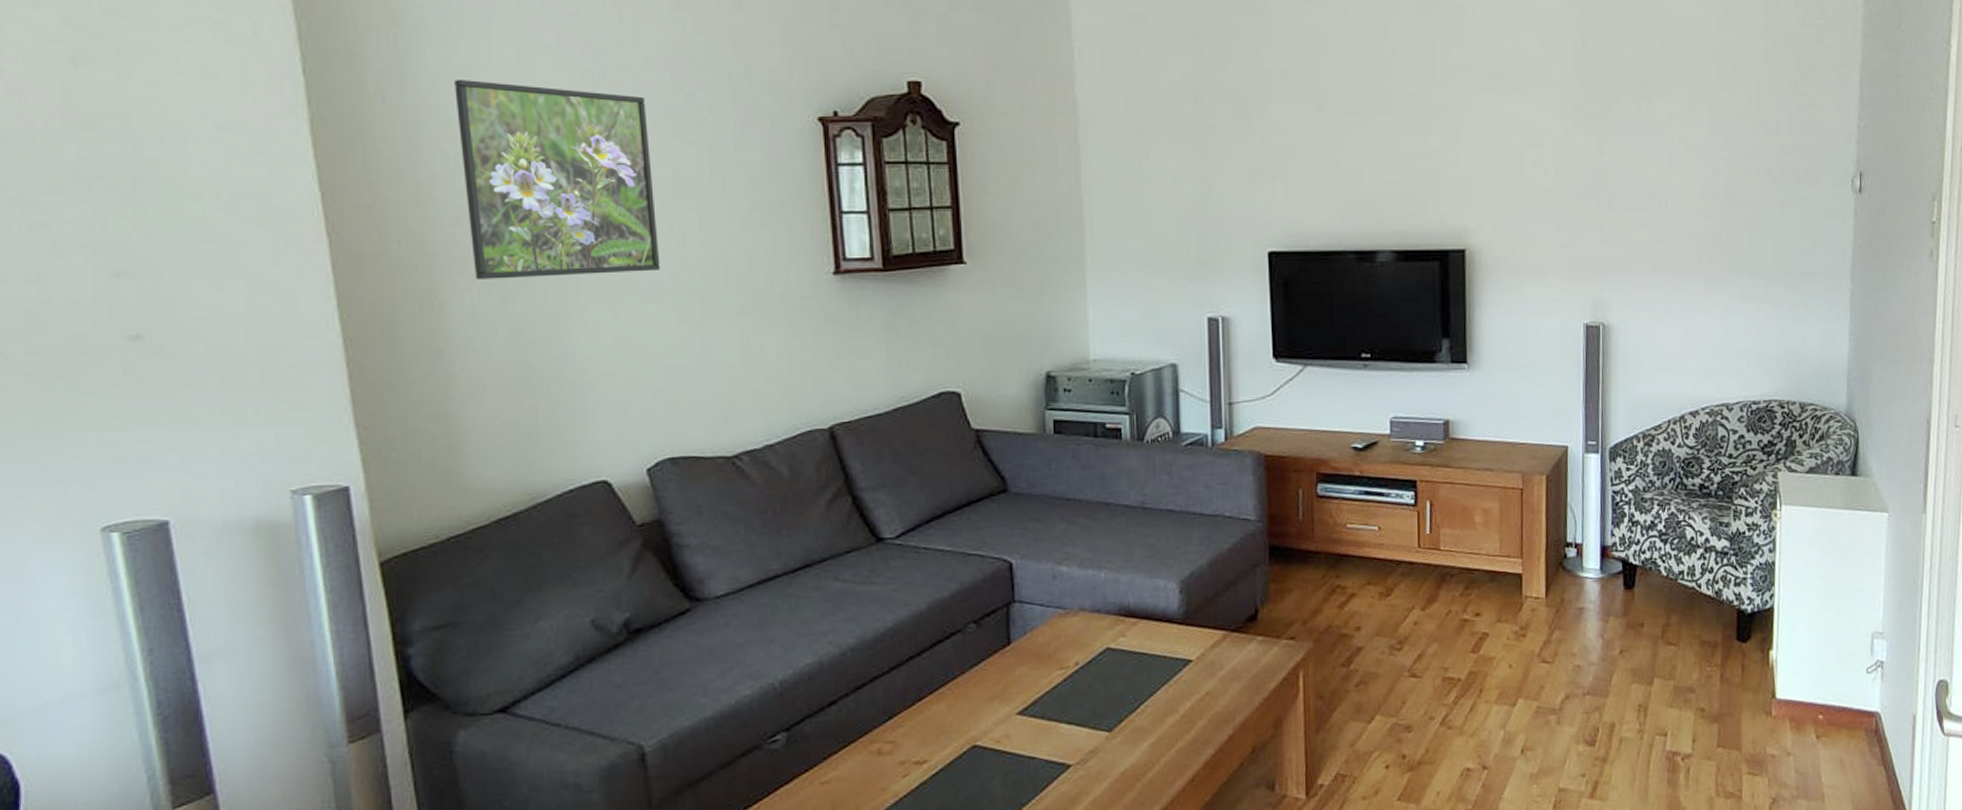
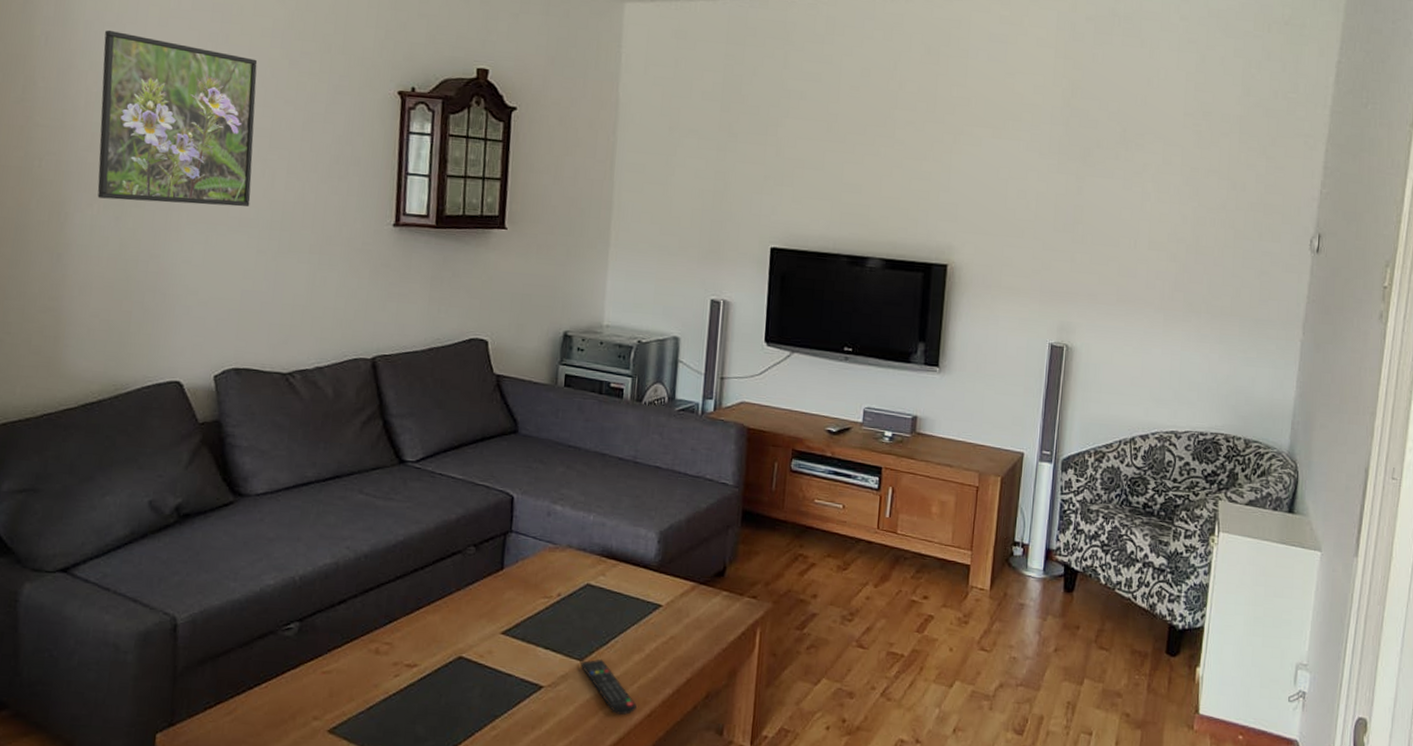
remote control: none [1110,726,1177,785] -> present [580,659,637,716]

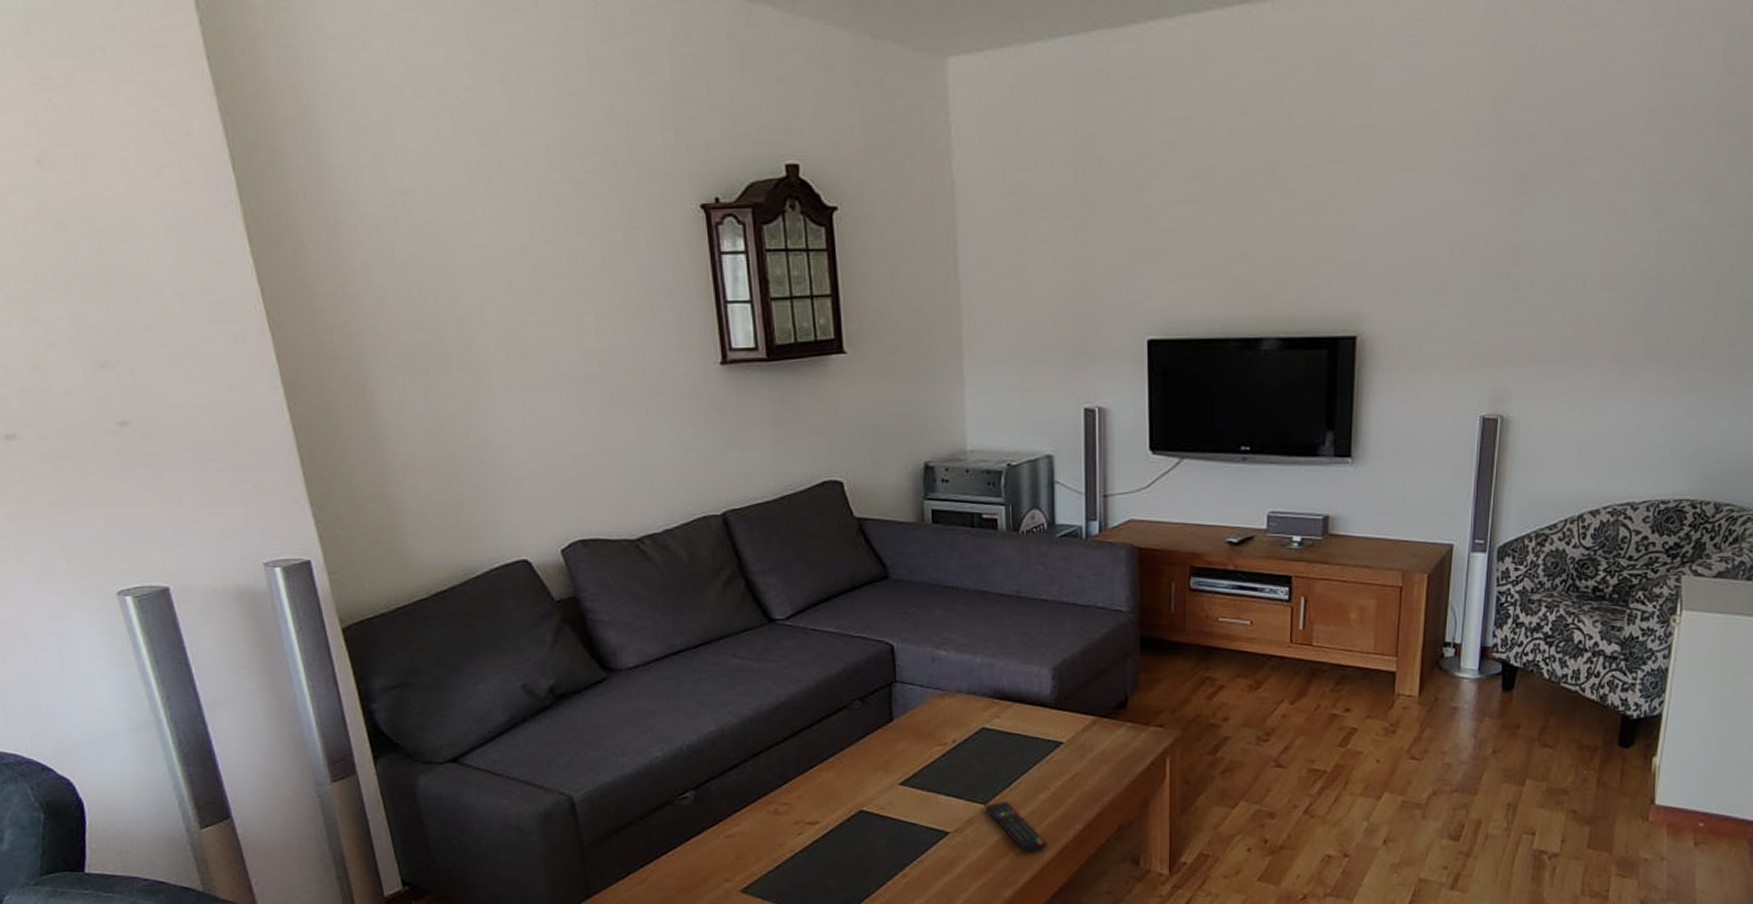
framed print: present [97,30,258,207] -> none [365,172,562,370]

